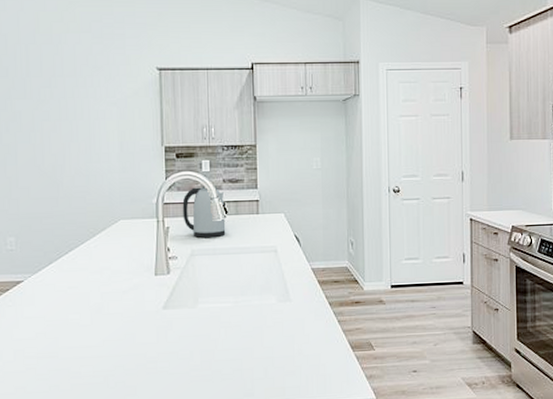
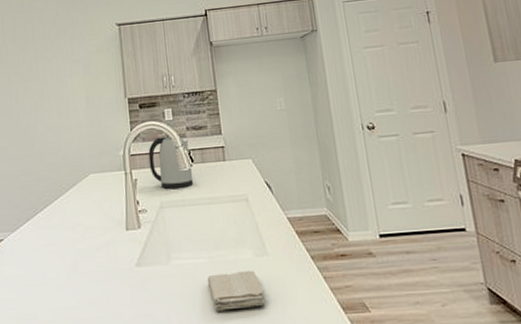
washcloth: none [231,314,284,349] -> present [207,270,266,311]

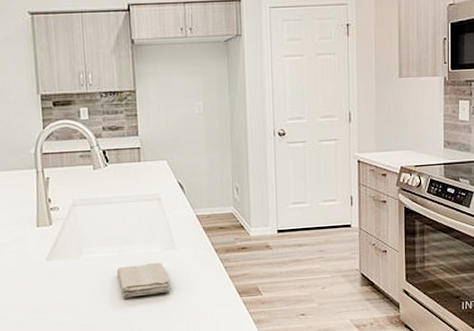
kettle: present [148,134,194,189] -> none [61,134,108,187]

